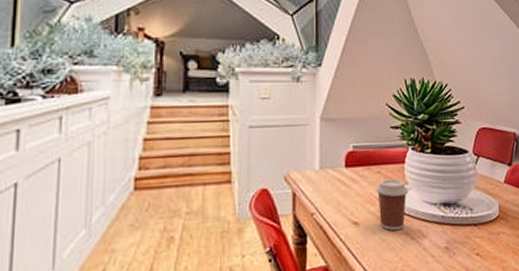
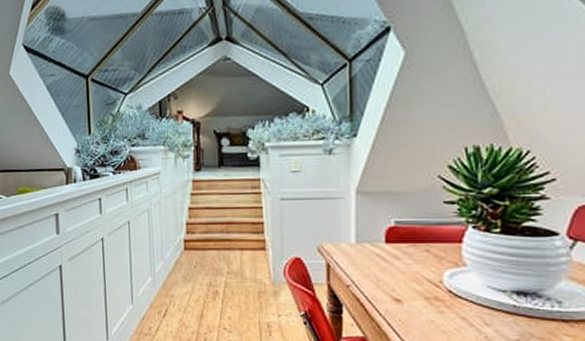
coffee cup: present [376,179,409,231] -> none [423,259,467,314]

